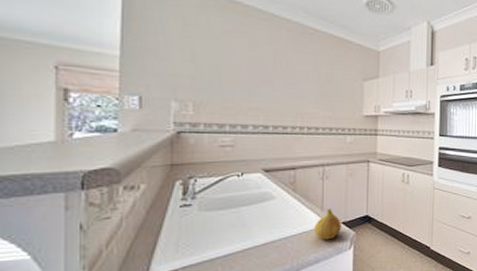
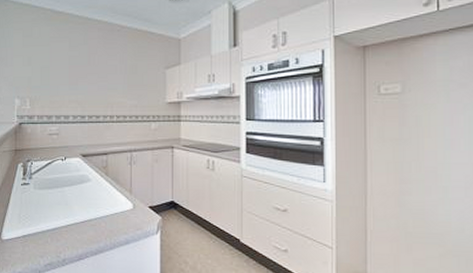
fruit: present [314,209,341,240] -> none [124,193,149,223]

